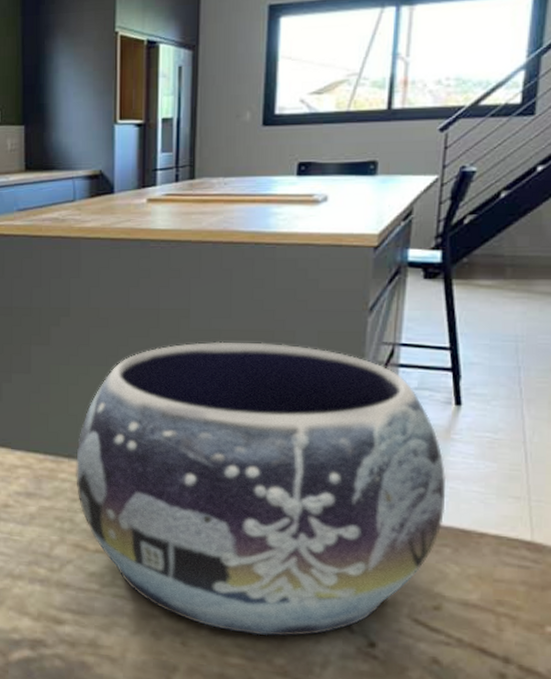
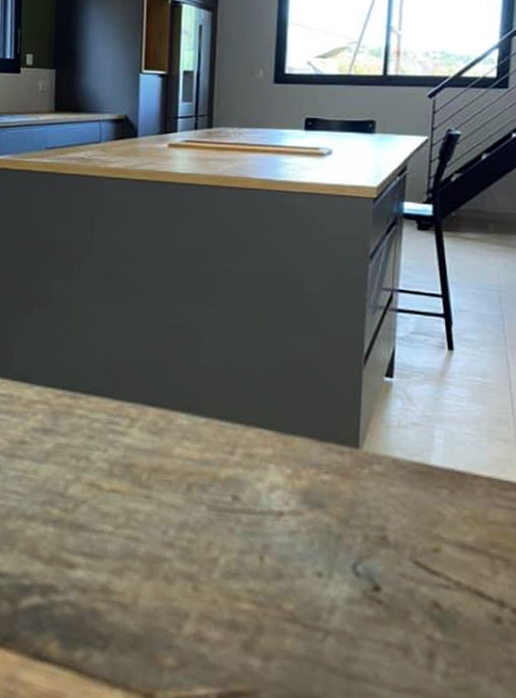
decorative bowl: present [76,341,447,637] -> none [93,282,442,581]

